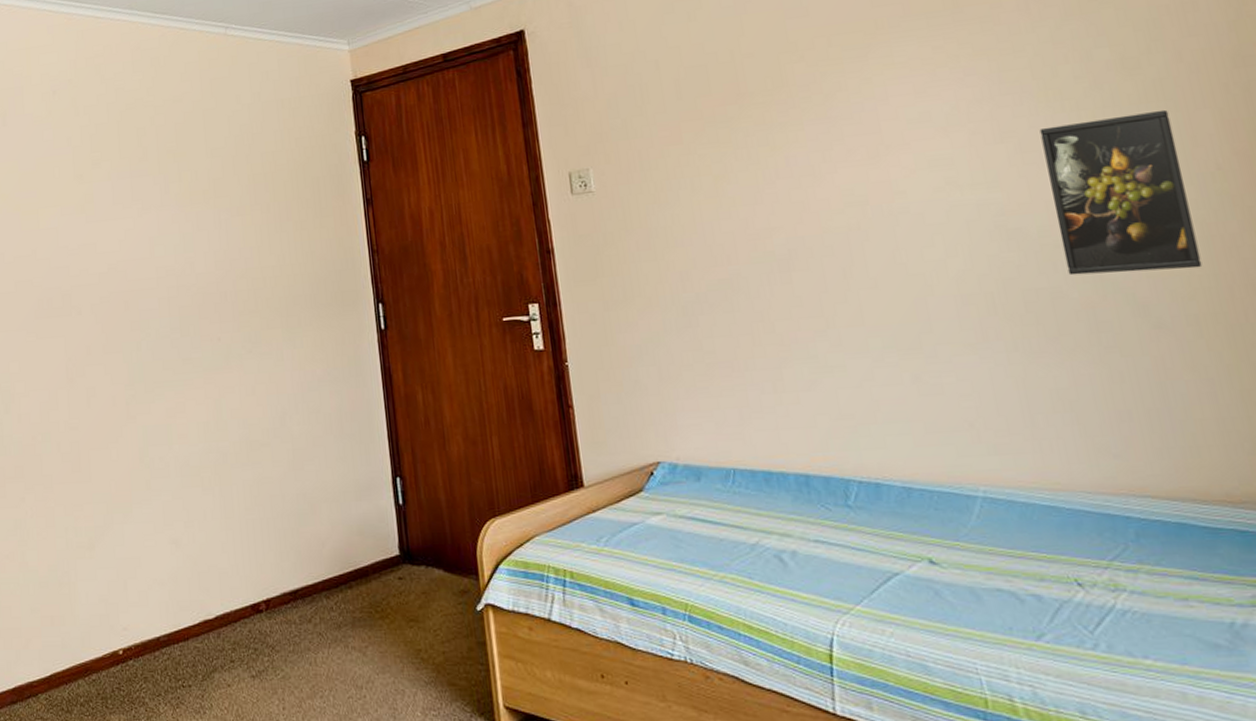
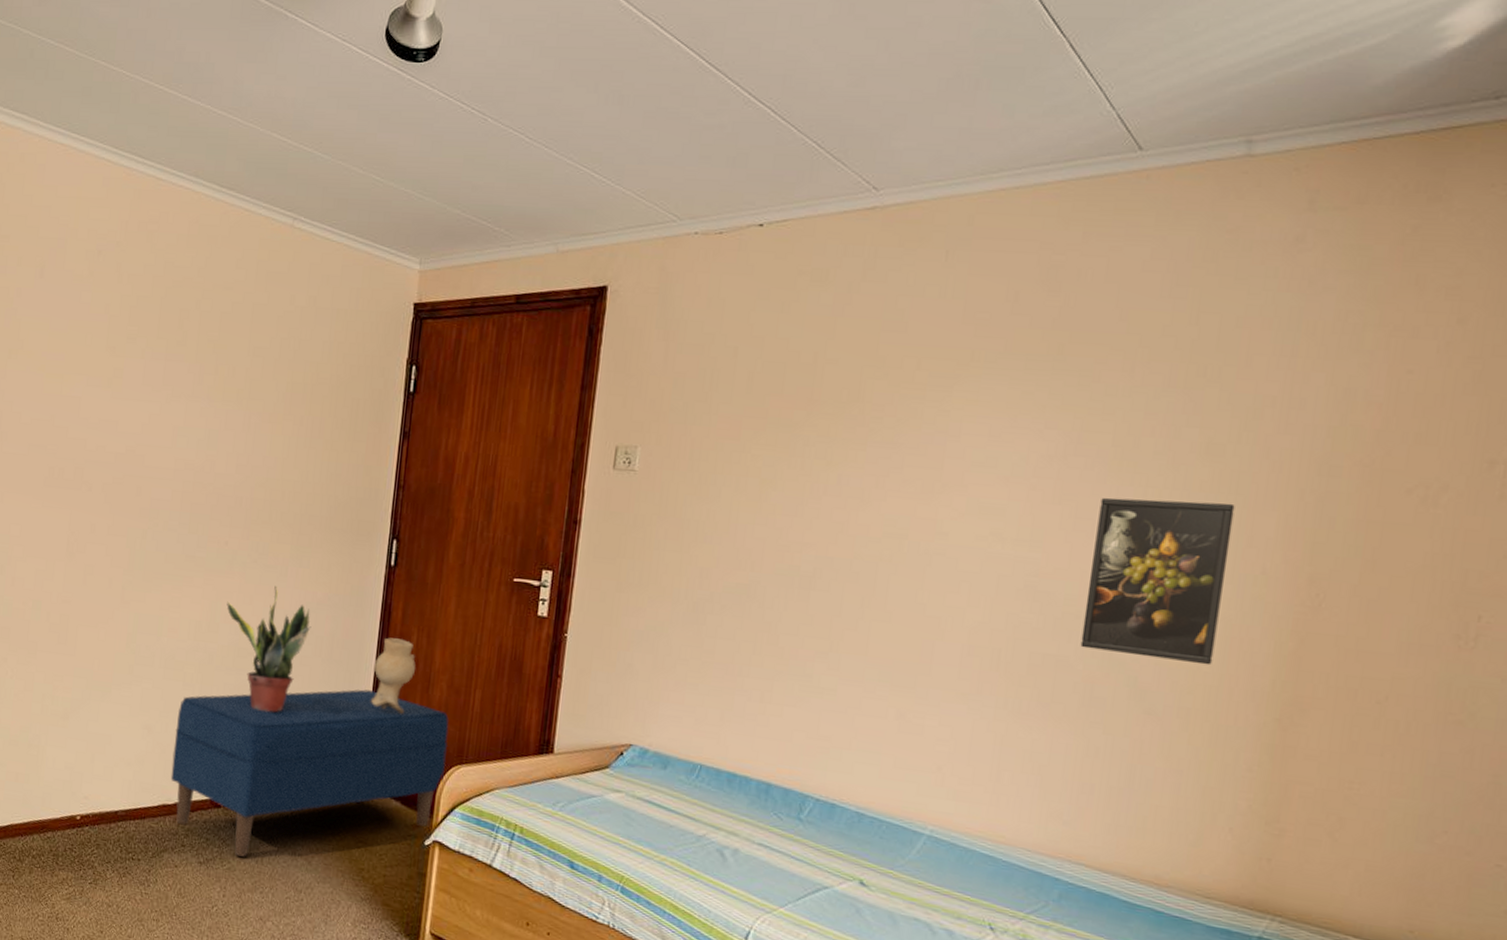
bench: none [202,458,481,661] -> present [170,689,449,857]
potted plant: none [230,371,317,501] -> present [227,585,311,712]
decorative vase: none [386,400,428,477] -> present [371,637,416,714]

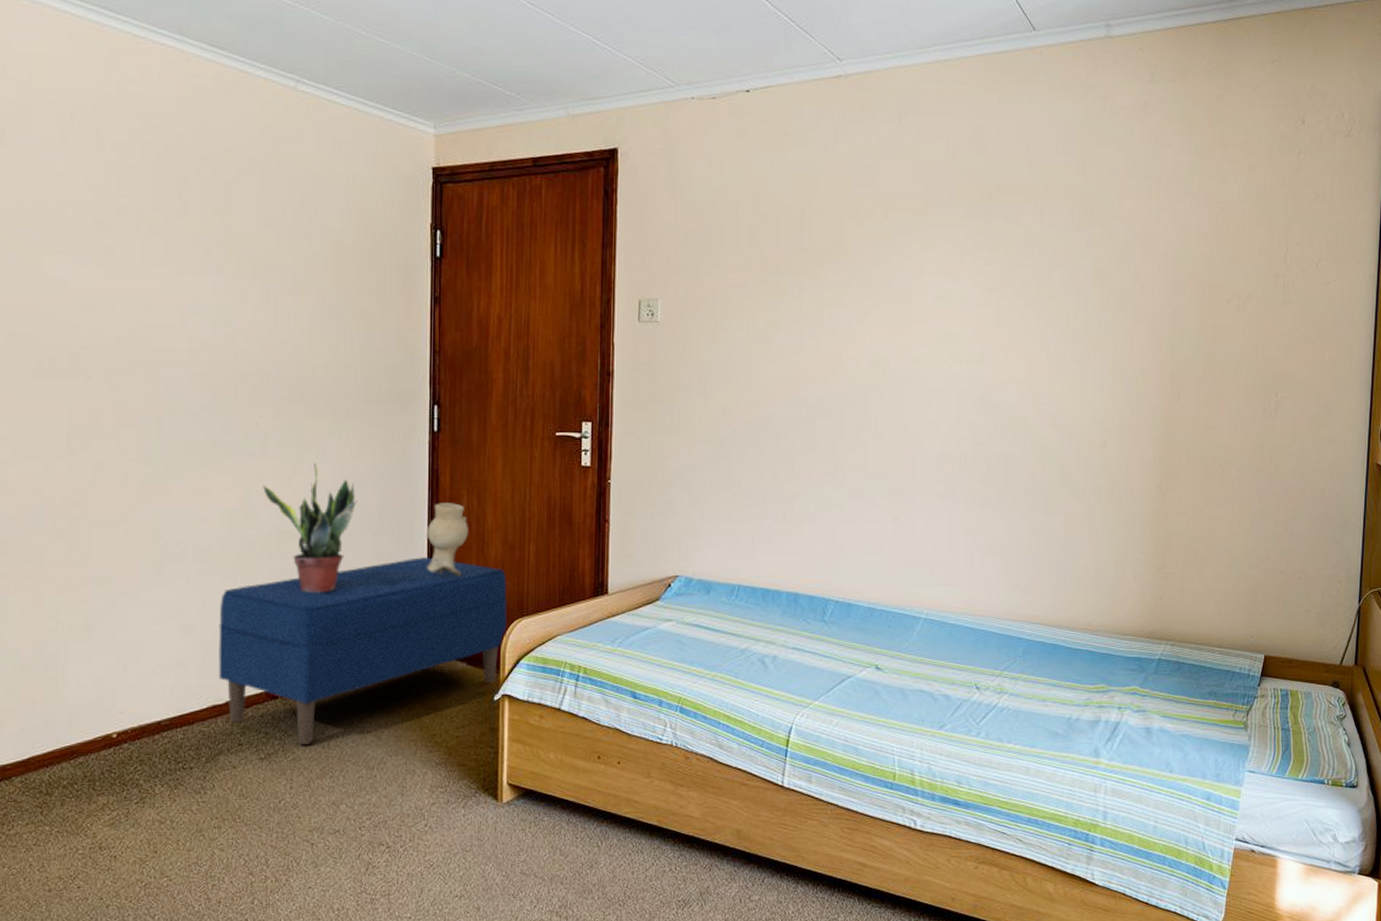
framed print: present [1080,497,1235,666] -> none [1023,319,1119,450]

